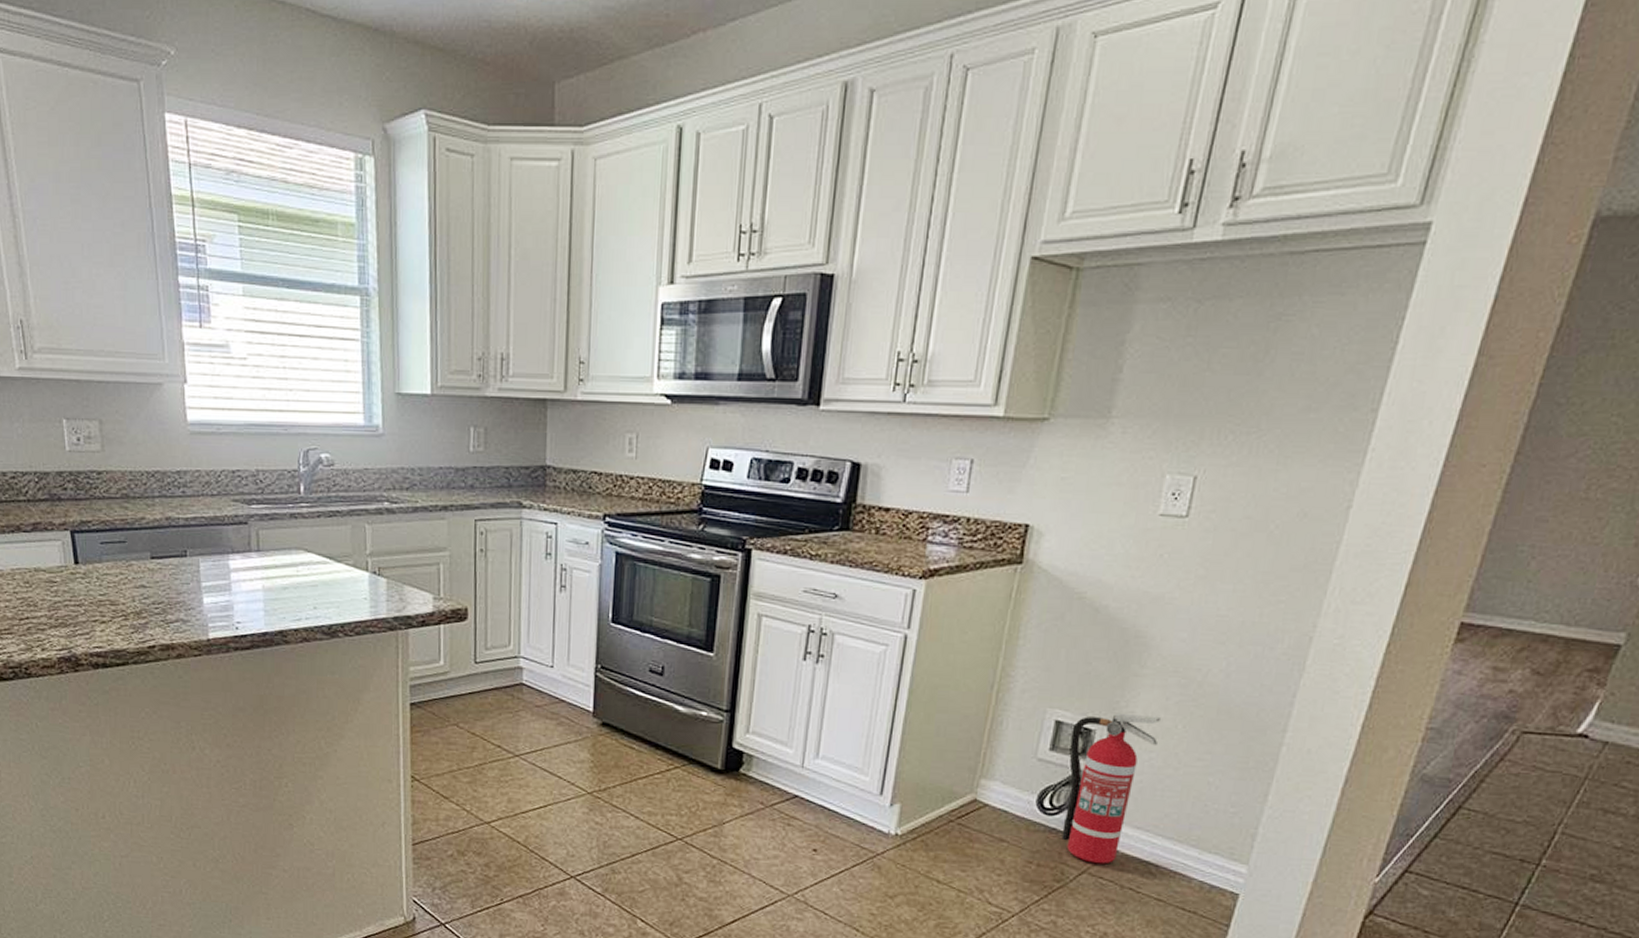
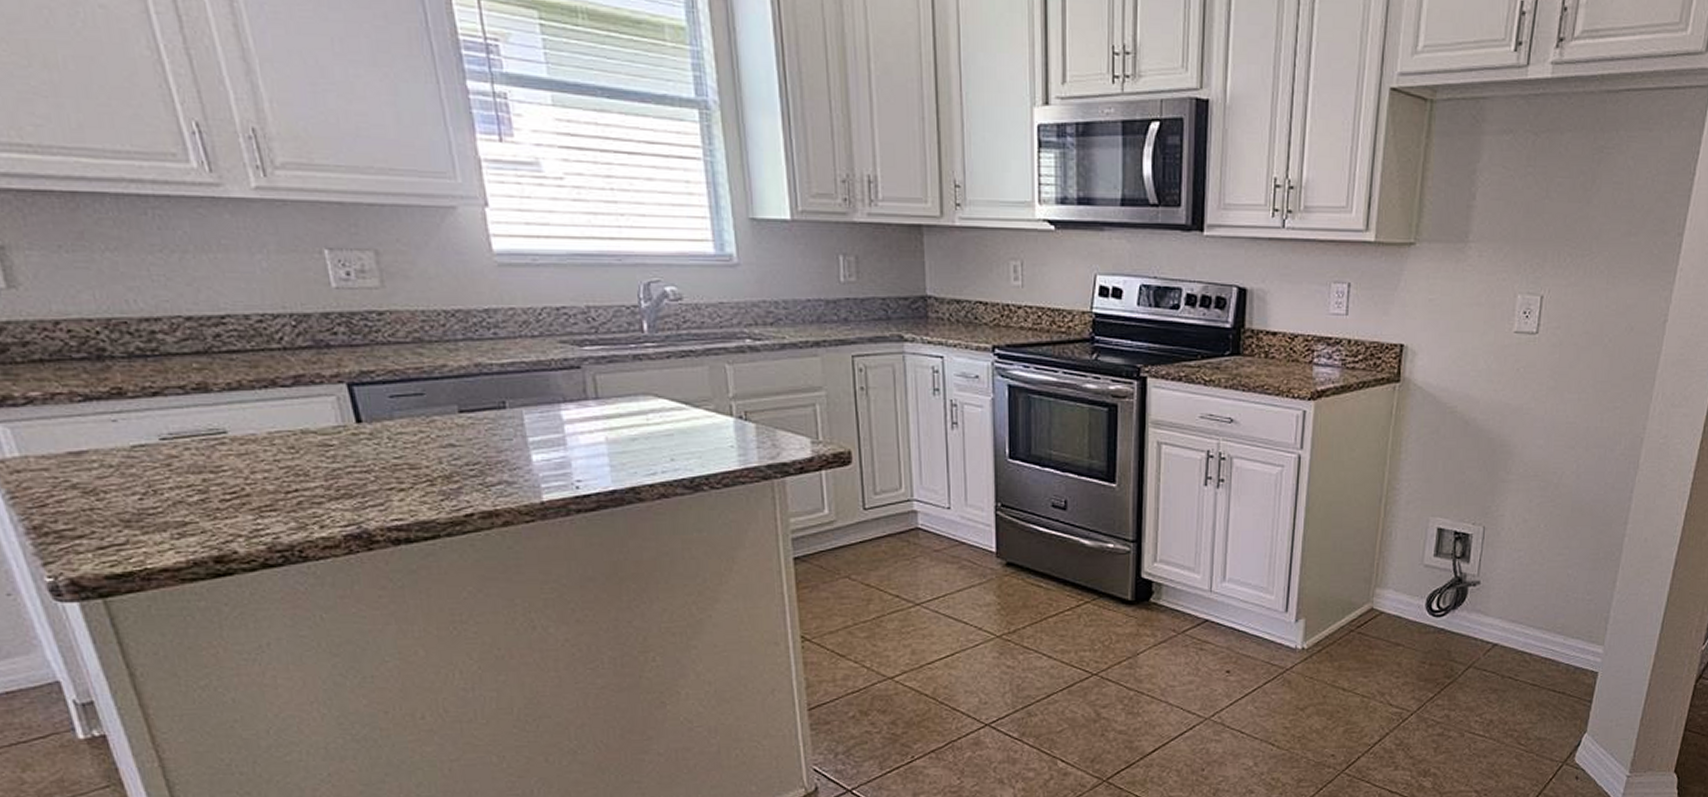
fire extinguisher: present [1061,712,1160,864] -> none [1449,517,1526,658]

